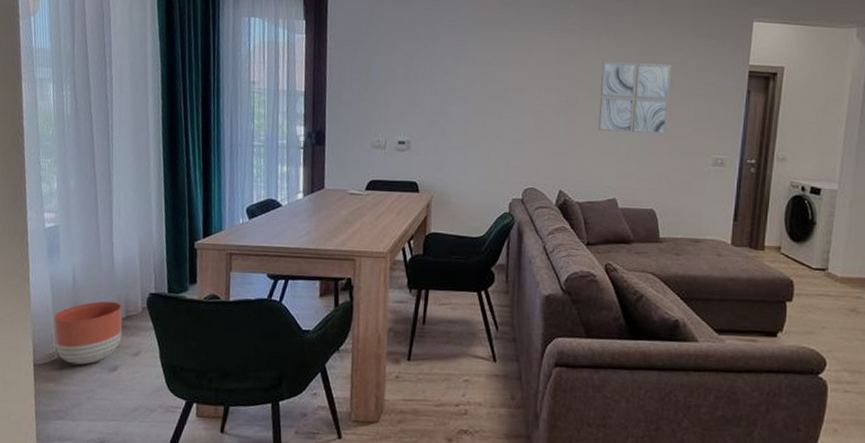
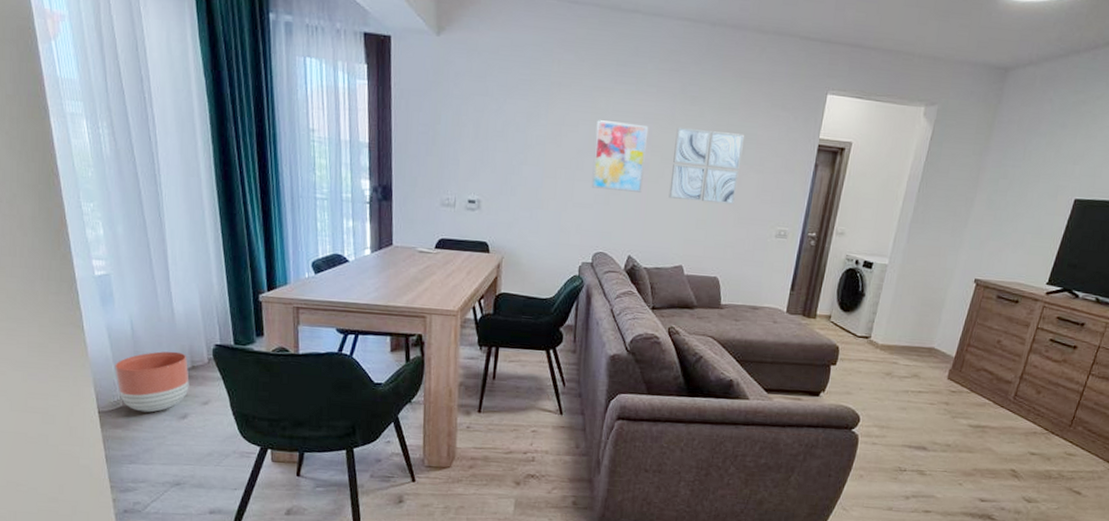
wall art: none [519,59,575,126] -> present [591,120,649,193]

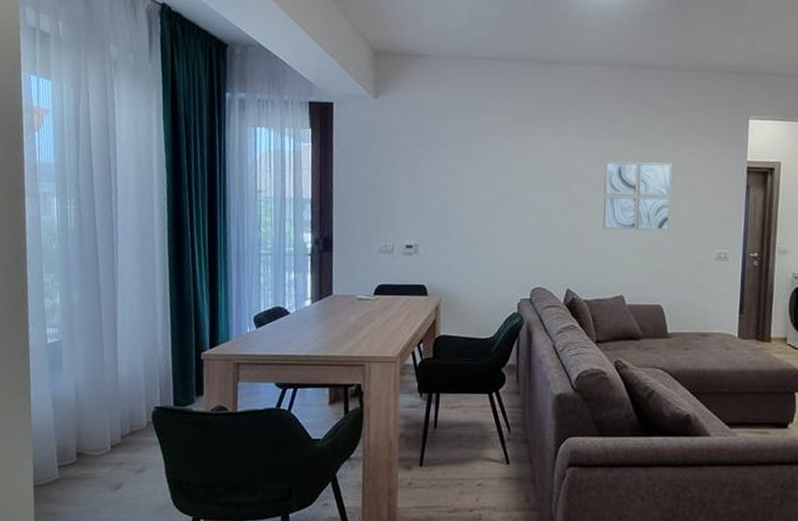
planter: present [115,351,190,413] -> none [55,416,127,484]
wall art: present [591,120,649,193] -> none [525,161,578,226]

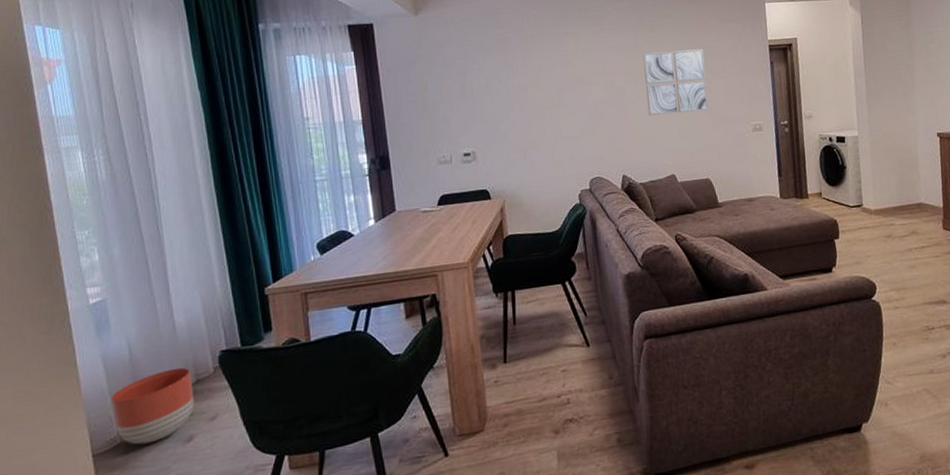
planter: none [55,416,127,484] -> present [111,367,194,445]

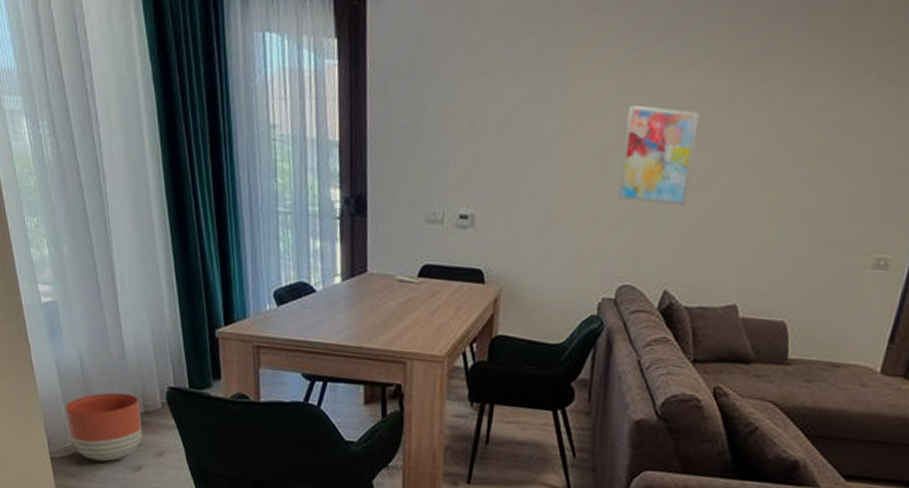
wall art: none [570,57,623,120] -> present [618,106,700,205]
wall art: present [643,49,708,116] -> none [722,112,835,223]

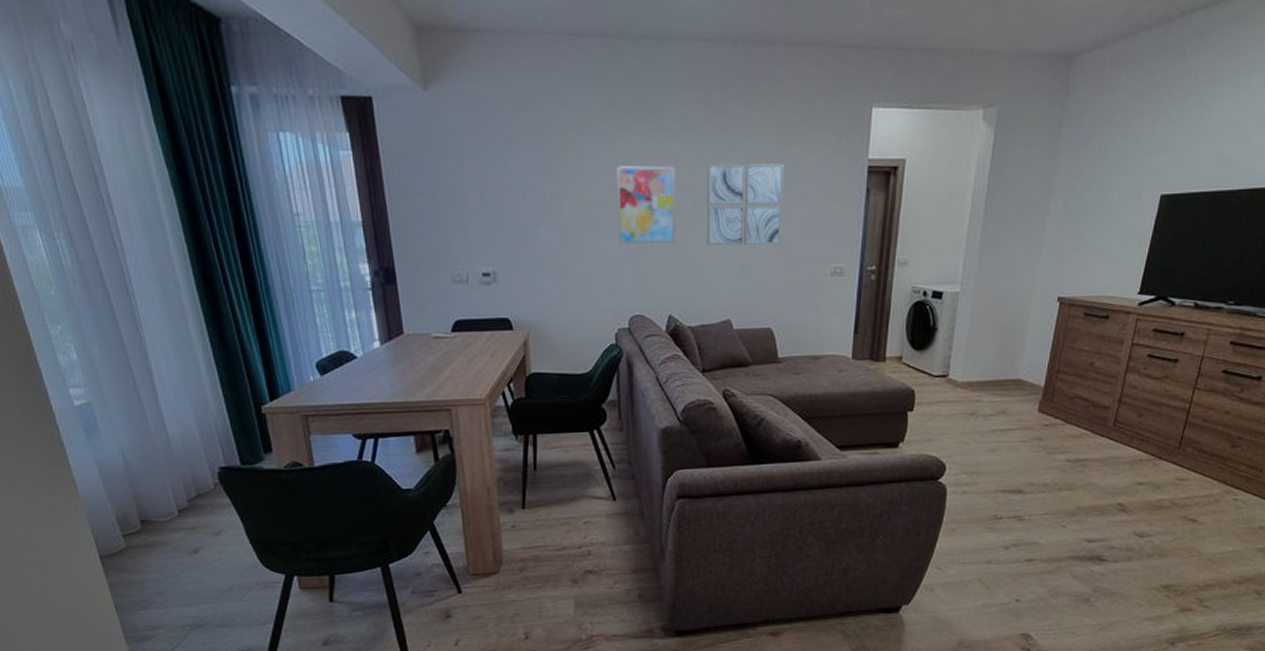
planter: present [65,392,143,462] -> none [111,480,197,551]
wall art: none [722,112,835,223] -> present [706,163,783,246]

